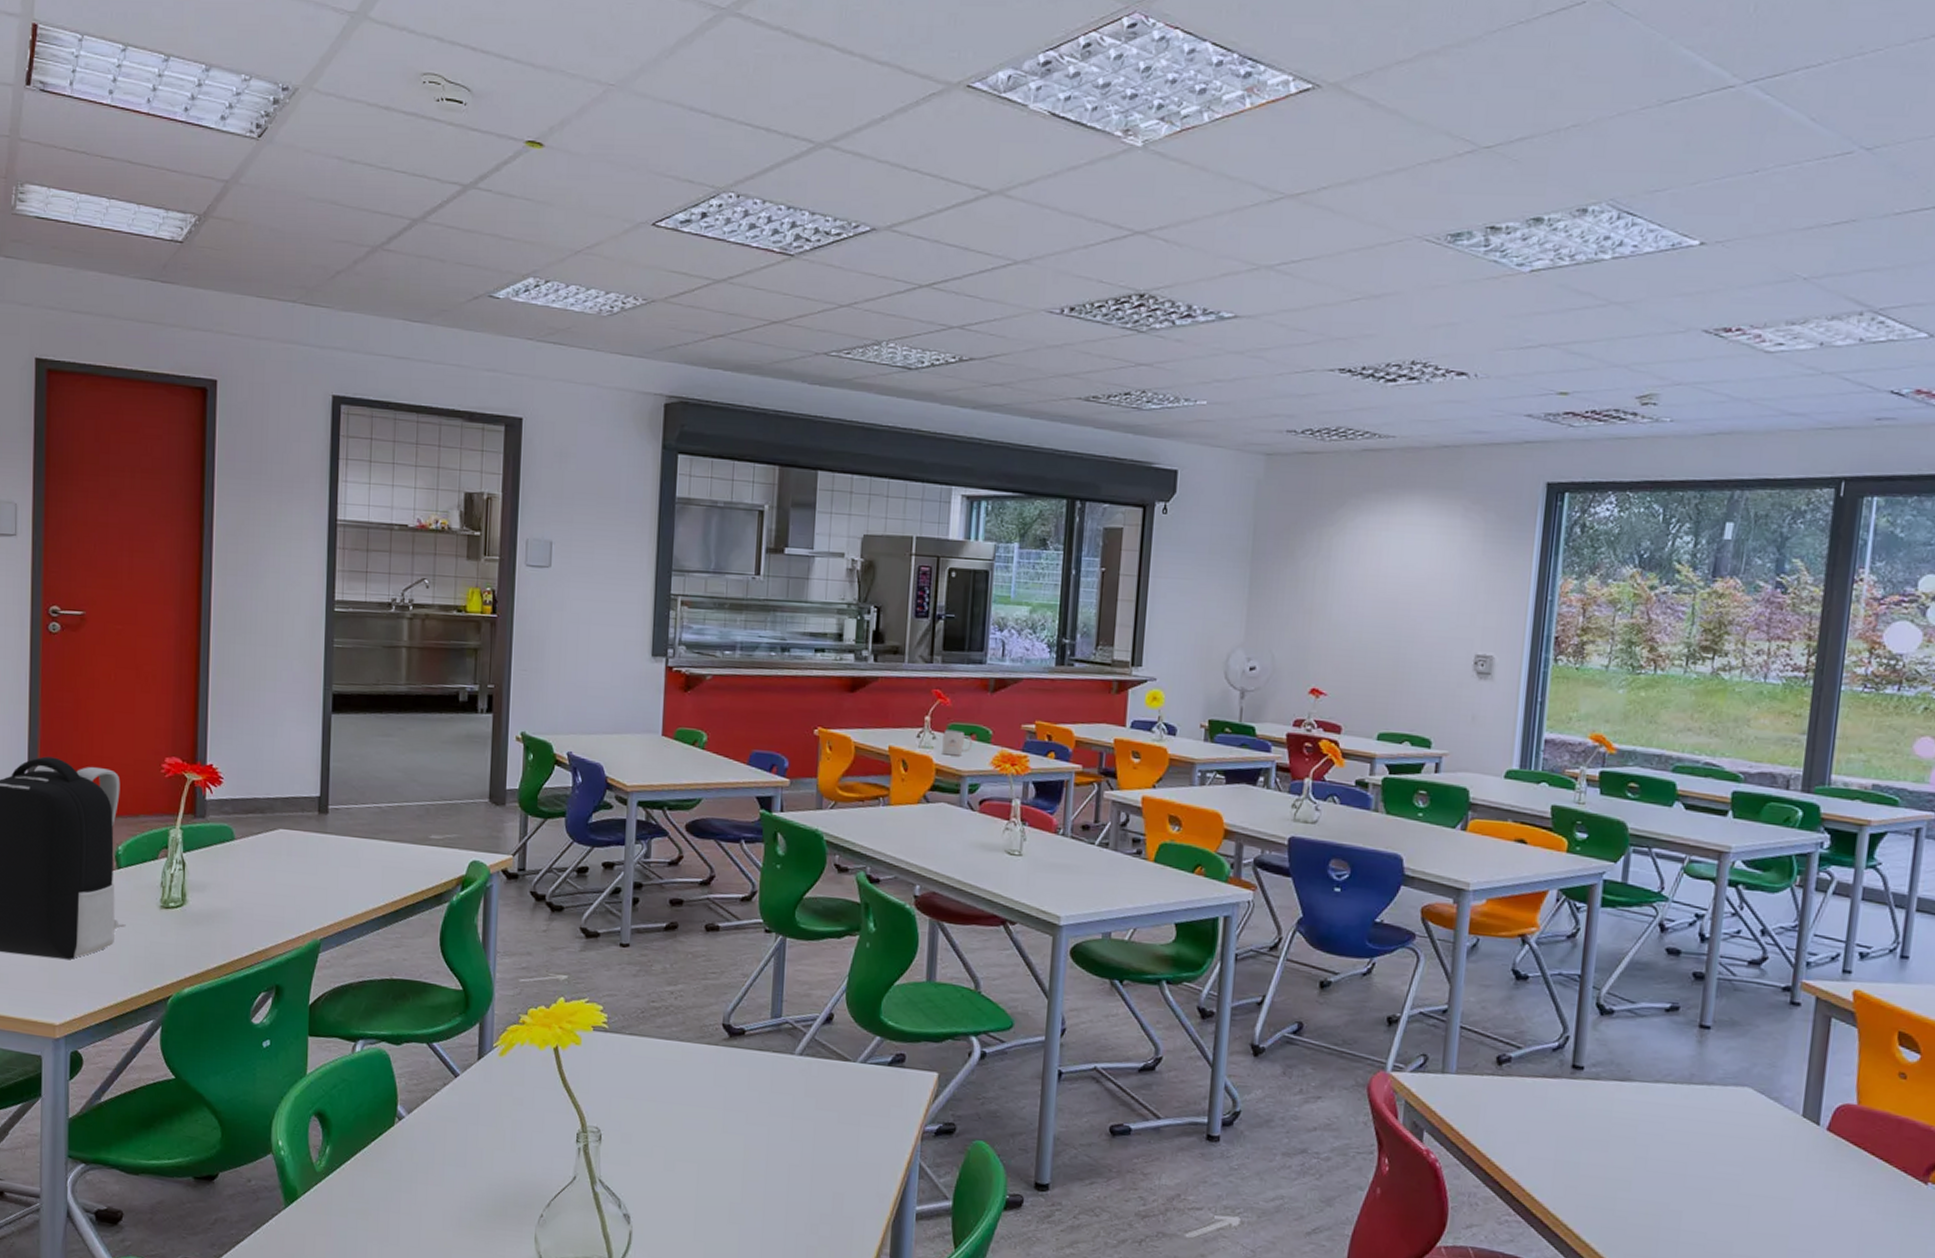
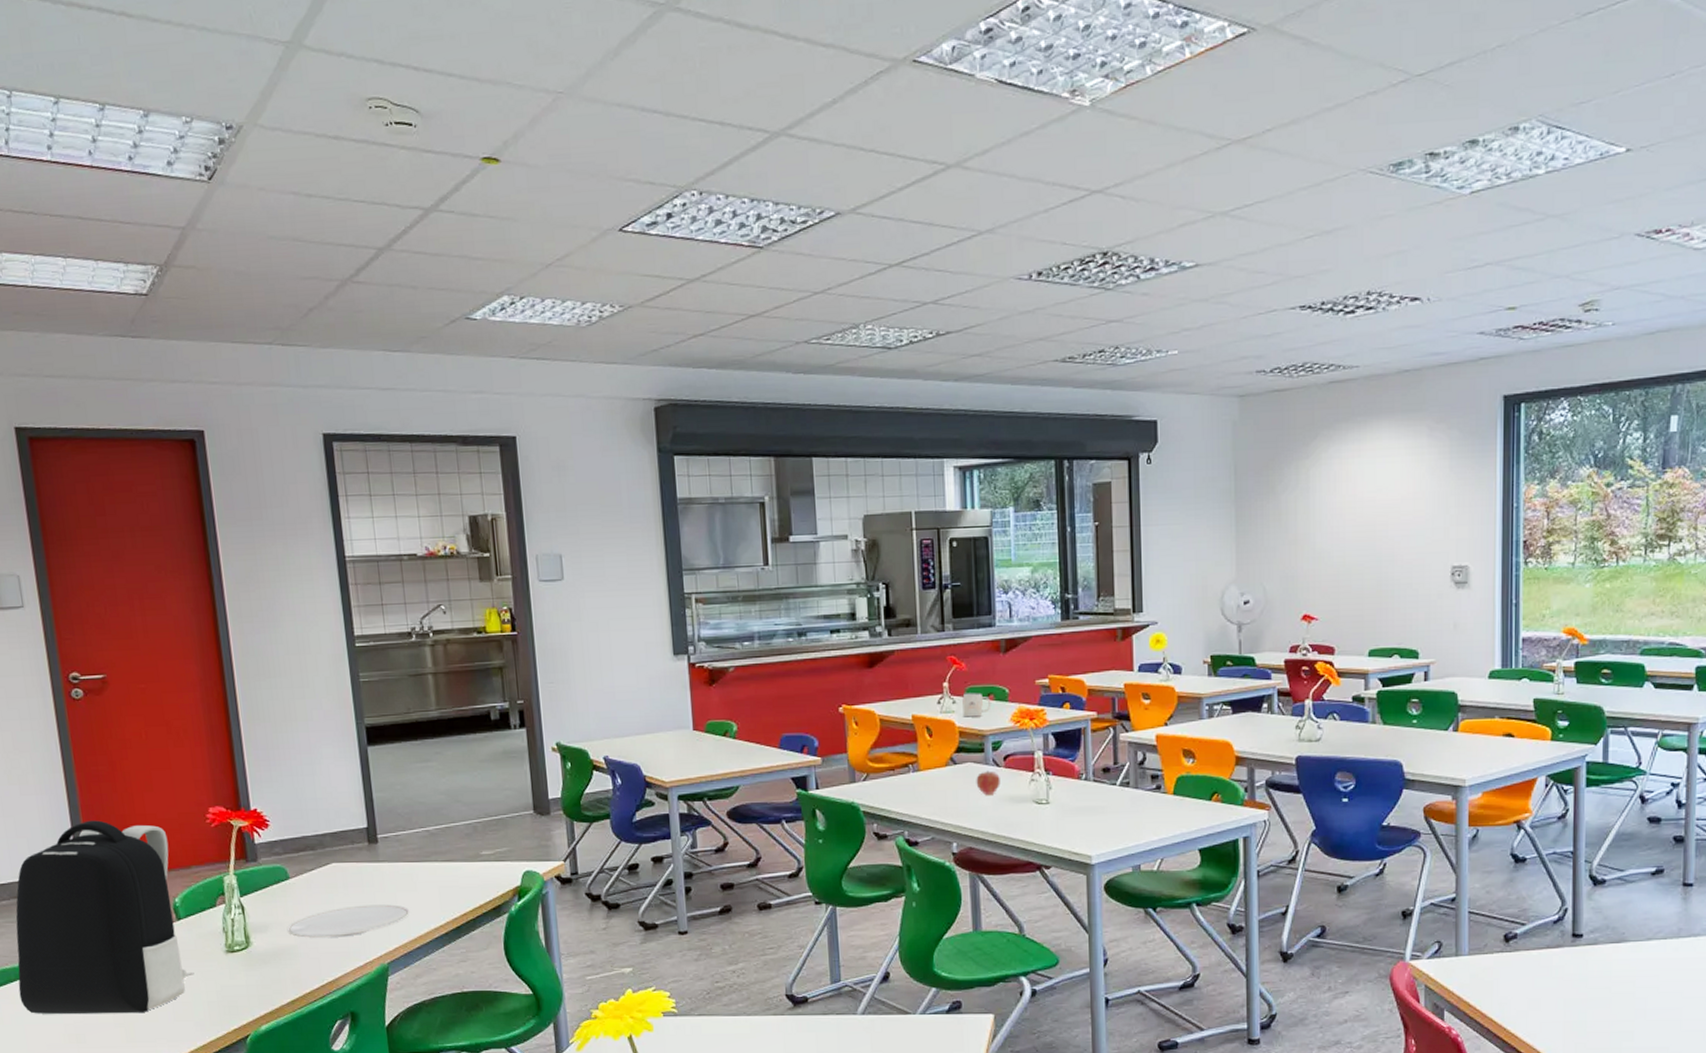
plate: none [224,875,350,907] -> present [286,904,410,938]
apple: none [947,813,973,840] -> present [976,771,1000,796]

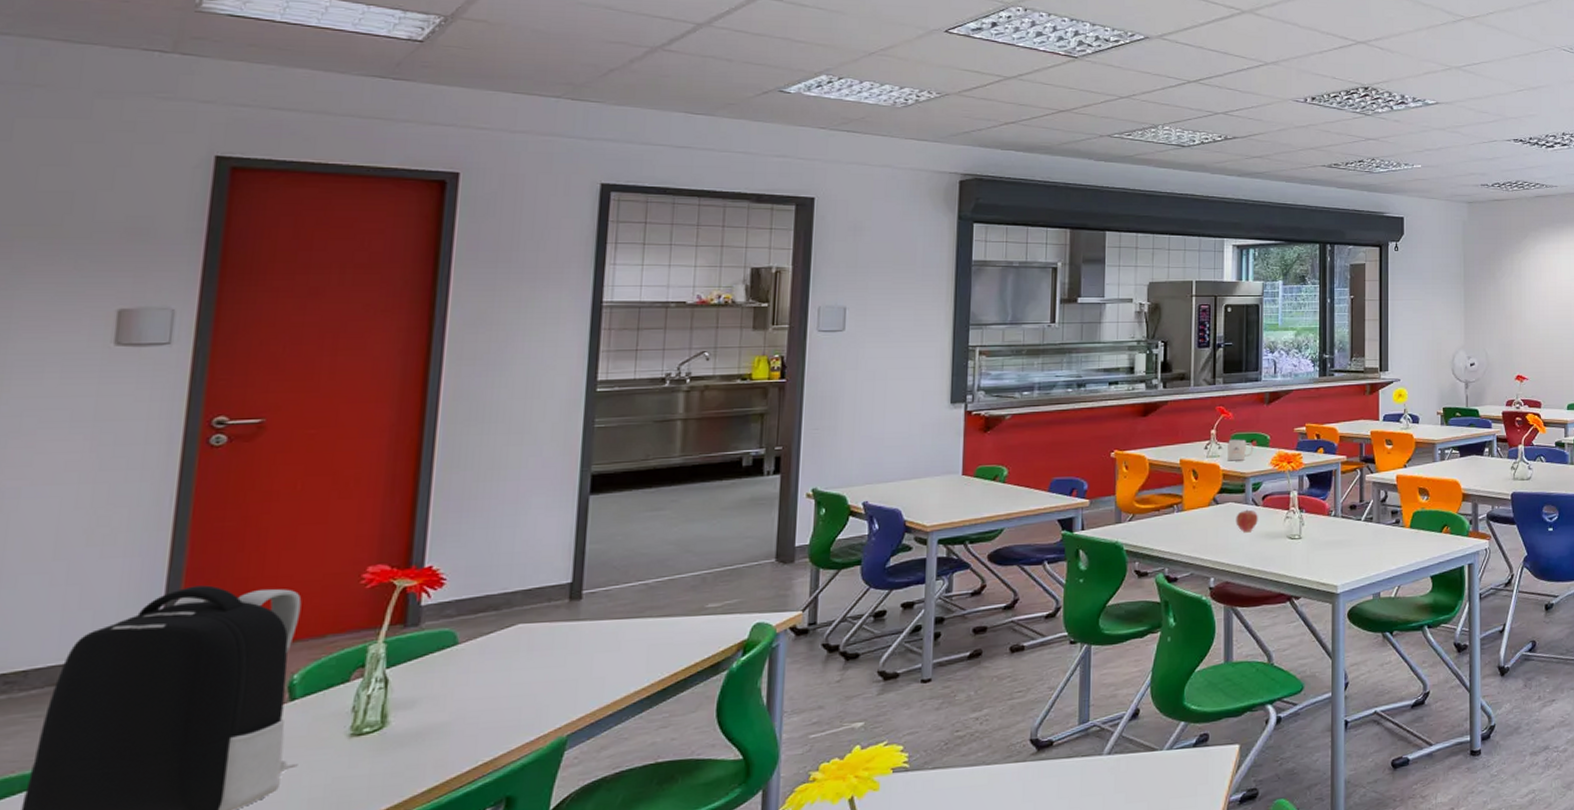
plate: present [286,904,410,938] -> none [441,667,607,713]

